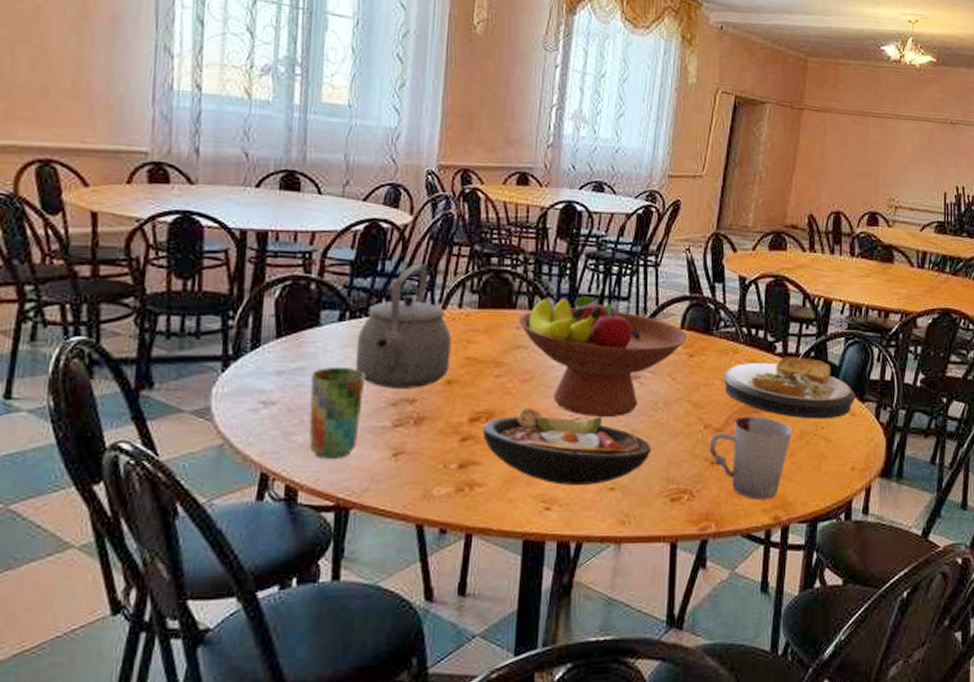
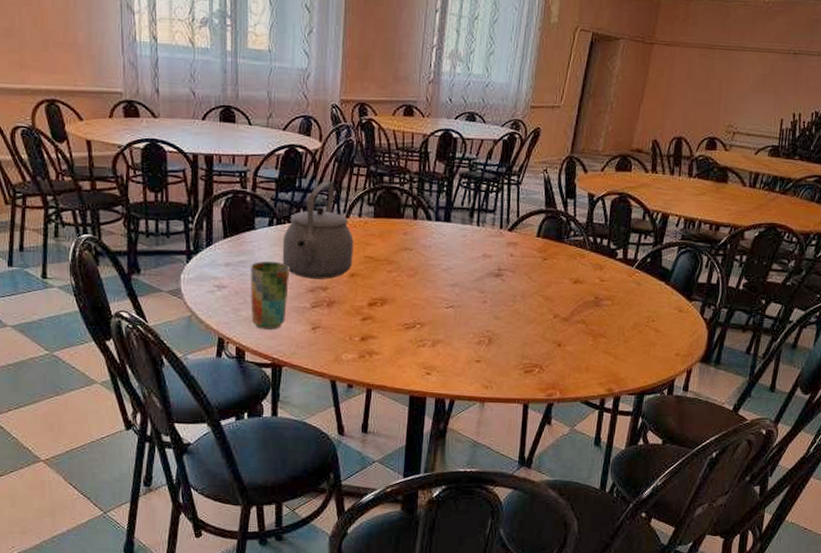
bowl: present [483,408,651,485] -> none [378,297,510,357]
fruit bowl: present [519,296,687,418] -> none [406,208,542,307]
cup: present [709,416,793,500] -> none [557,309,628,376]
plate: present [723,356,856,420] -> none [571,261,684,314]

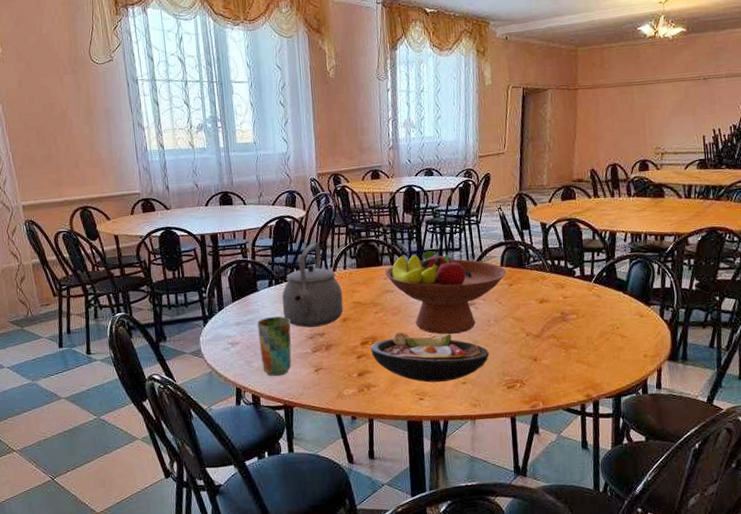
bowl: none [378,297,510,357] -> present [371,332,489,383]
fruit bowl: none [406,208,542,307] -> present [385,251,507,335]

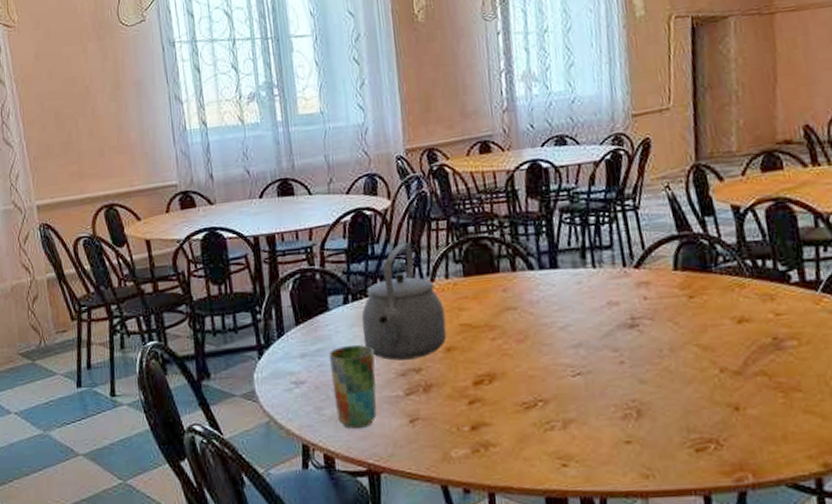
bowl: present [371,332,489,383] -> none [487,367,664,441]
fruit bowl: present [385,251,507,335] -> none [504,250,684,371]

